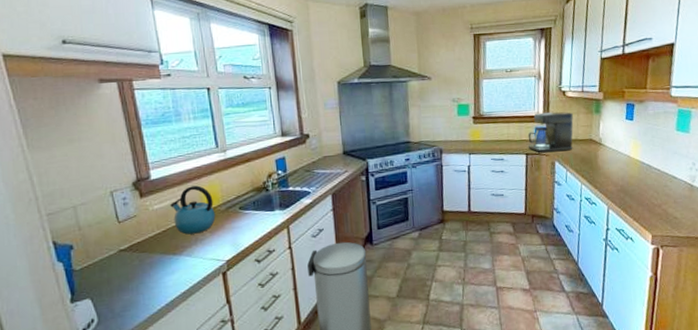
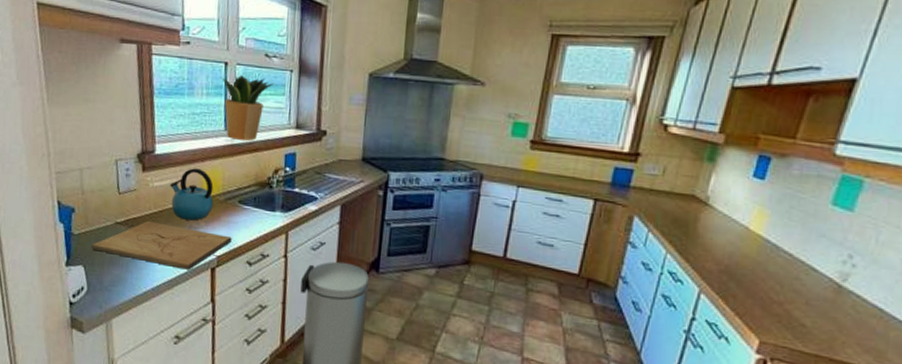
cutting board: none [96,240,238,282] -> present [91,220,232,270]
potted plant: none [204,97,258,155] -> present [220,75,276,142]
coffee maker: present [528,111,574,153] -> none [599,148,674,206]

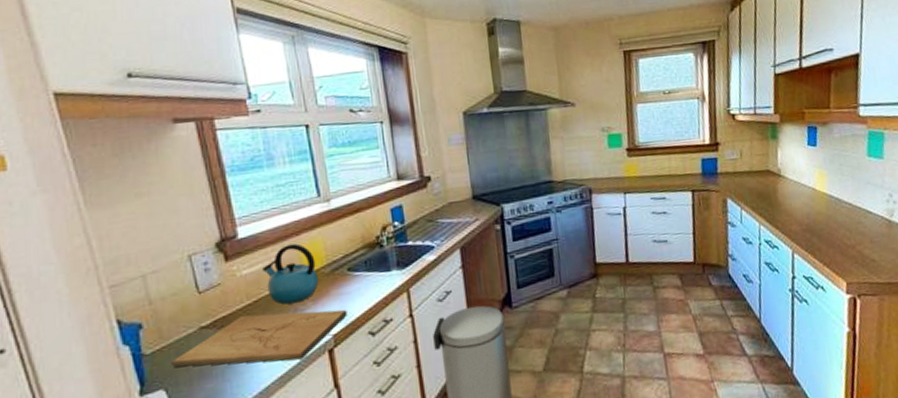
potted plant: present [220,75,276,142] -> none [302,134,367,205]

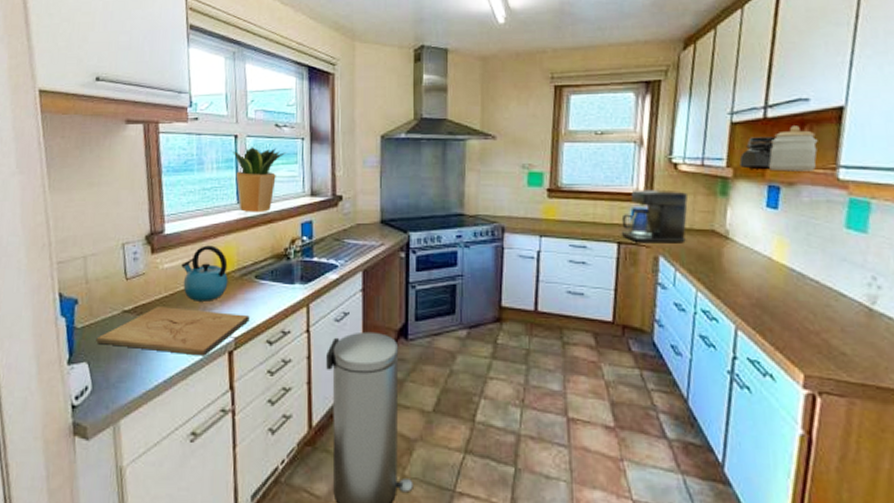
potted plant: none [302,134,367,205] -> present [230,147,288,213]
coffee maker: none [693,138,747,189] -> present [621,189,689,243]
jar: none [784,84,811,115] -> present [739,137,776,170]
jar: none [806,73,842,114] -> present [769,126,818,172]

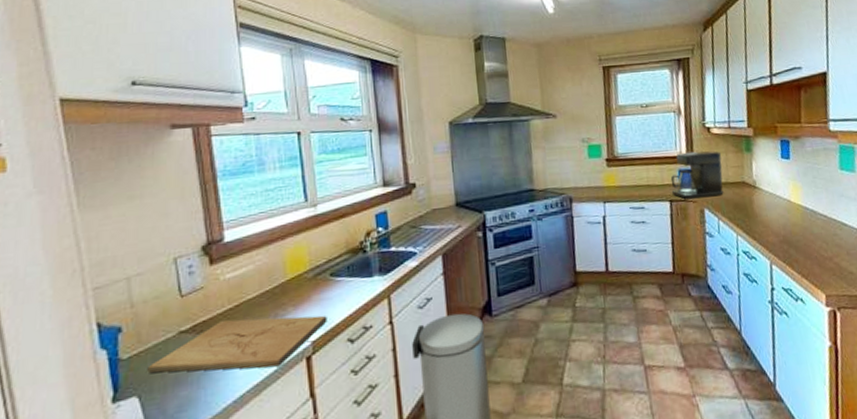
kettle: present [181,245,228,301] -> none [246,248,301,310]
potted plant: present [230,147,288,213] -> none [293,142,356,210]
jar: present [739,137,776,170] -> none [757,99,782,129]
jar: present [769,126,818,172] -> none [778,89,813,129]

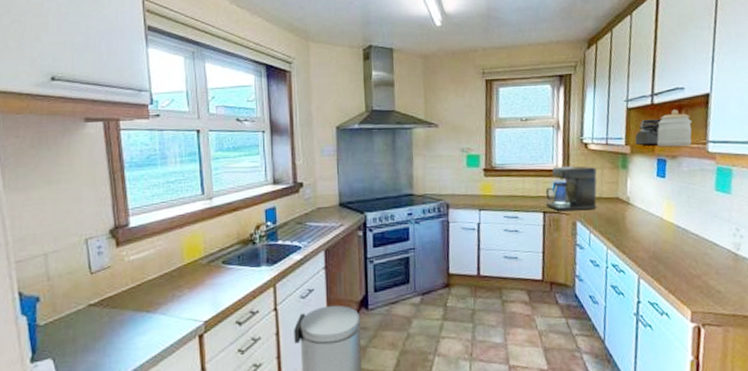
cutting board: present [147,315,327,374] -> none [61,296,218,342]
jar: none [757,99,782,129] -> present [635,119,662,147]
jar: none [778,89,813,129] -> present [657,110,692,148]

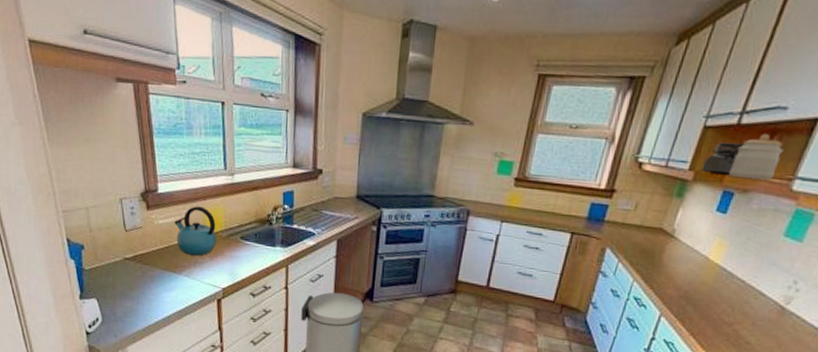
kettle: none [148,235,196,290] -> present [174,206,217,256]
coffee maker: present [545,165,597,212] -> none [575,185,647,238]

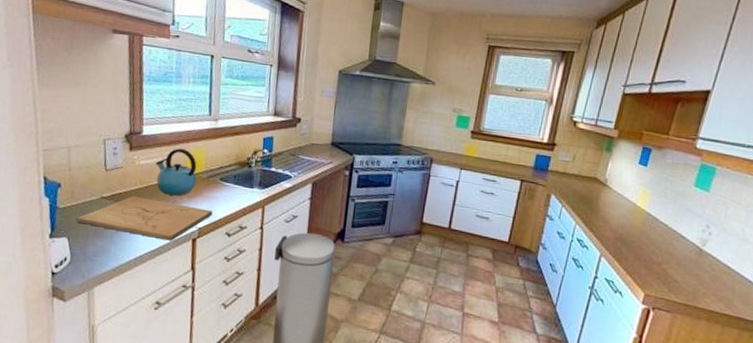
cutting board: none [102,256,236,302] -> present [76,195,213,241]
jar: present [701,142,744,176] -> none [624,107,656,135]
jar: present [729,134,784,181] -> none [646,101,686,140]

